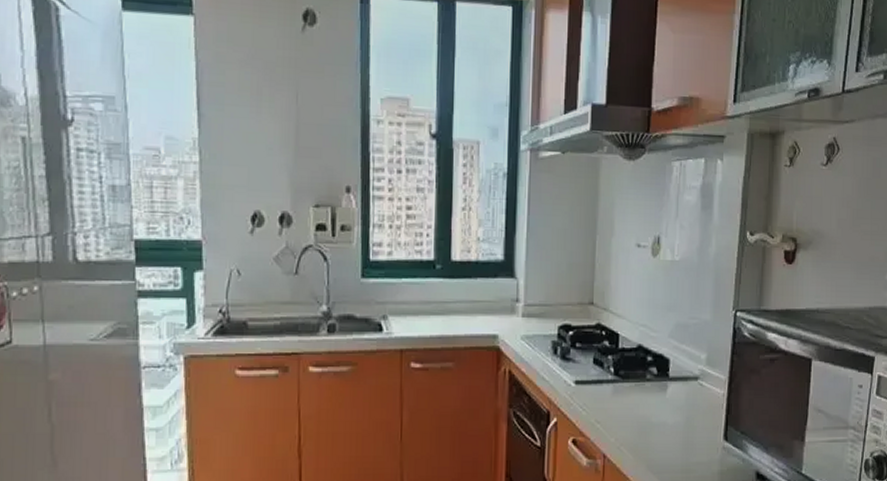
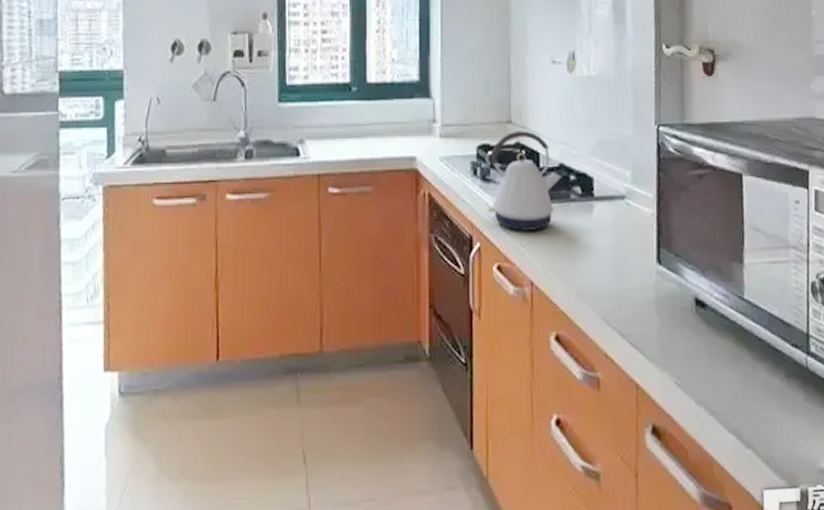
kettle: none [565,312,639,407] -> present [487,131,562,231]

